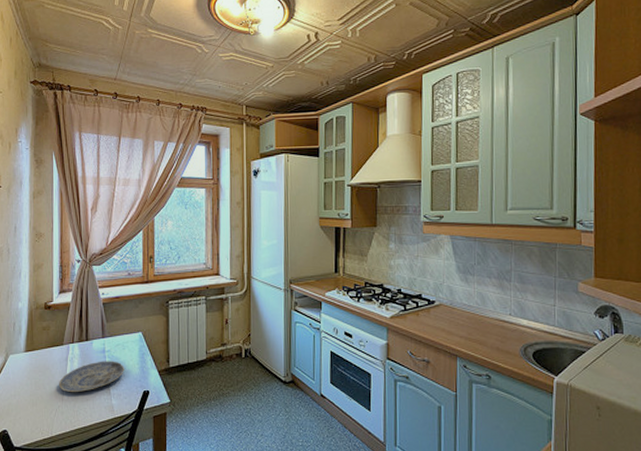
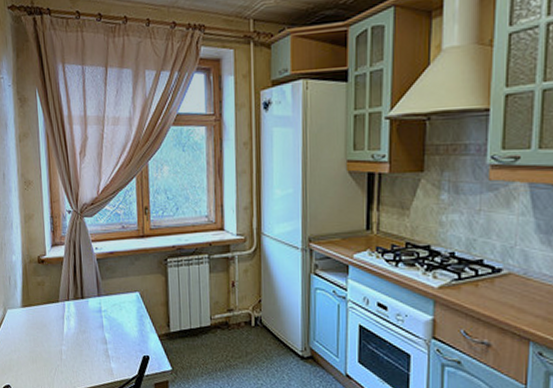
plate: present [59,361,125,393] -> none [57,321,123,353]

